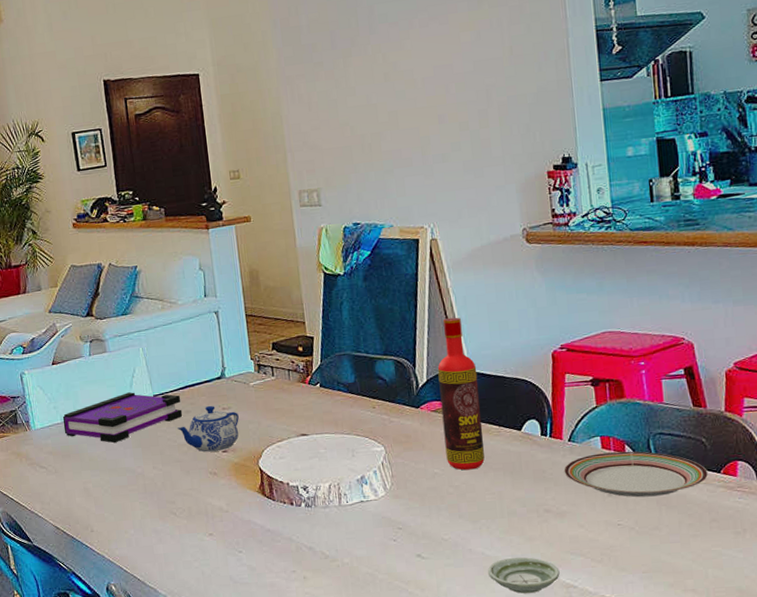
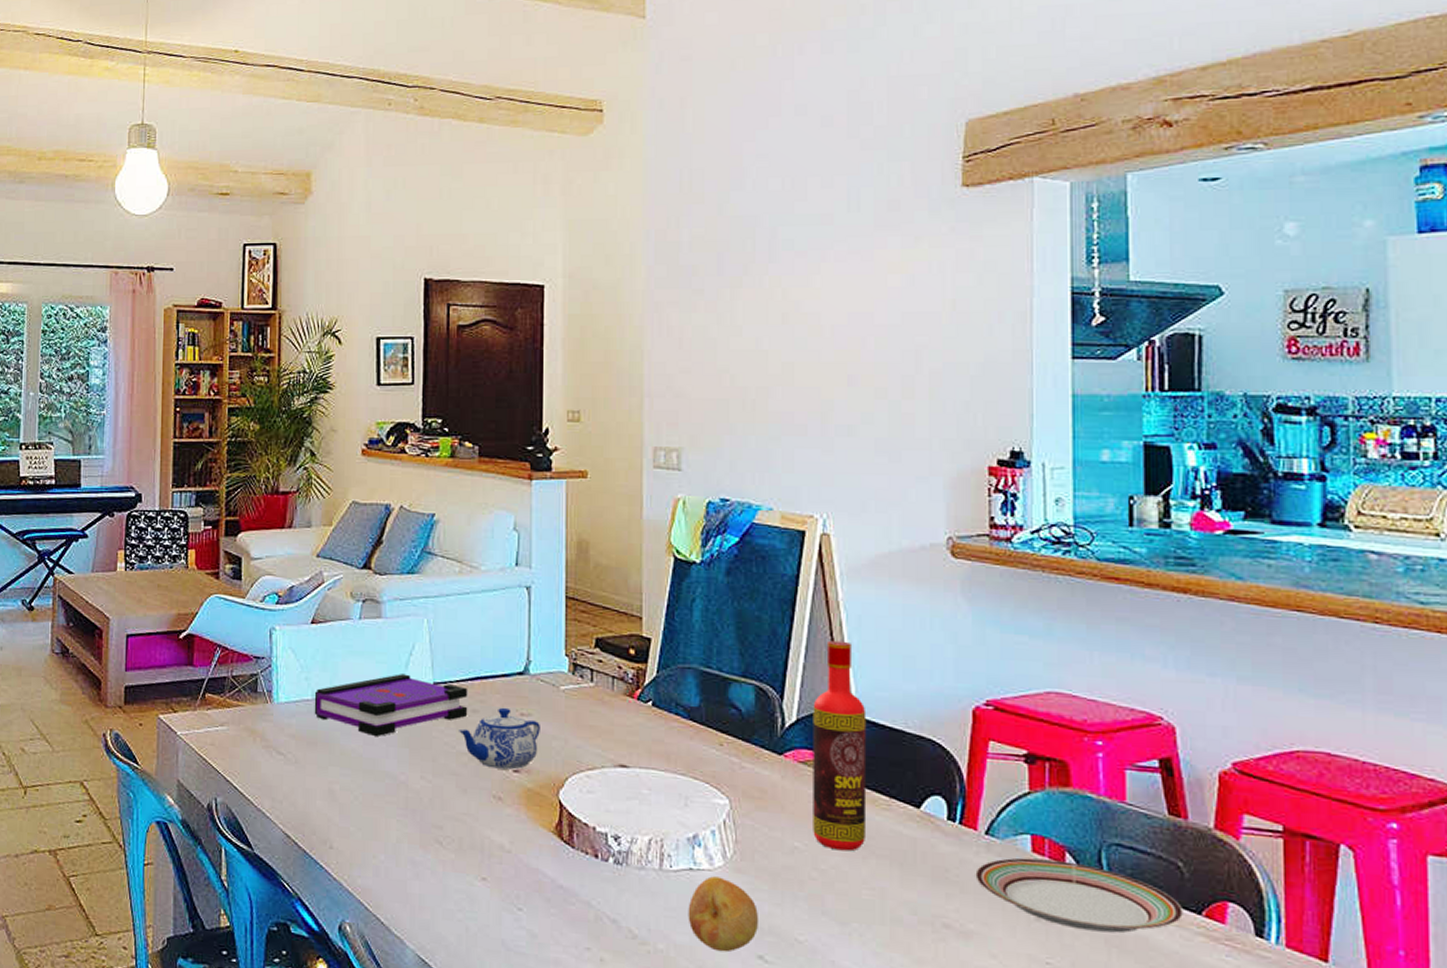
fruit: none [363,503,415,557] -> present [688,876,758,952]

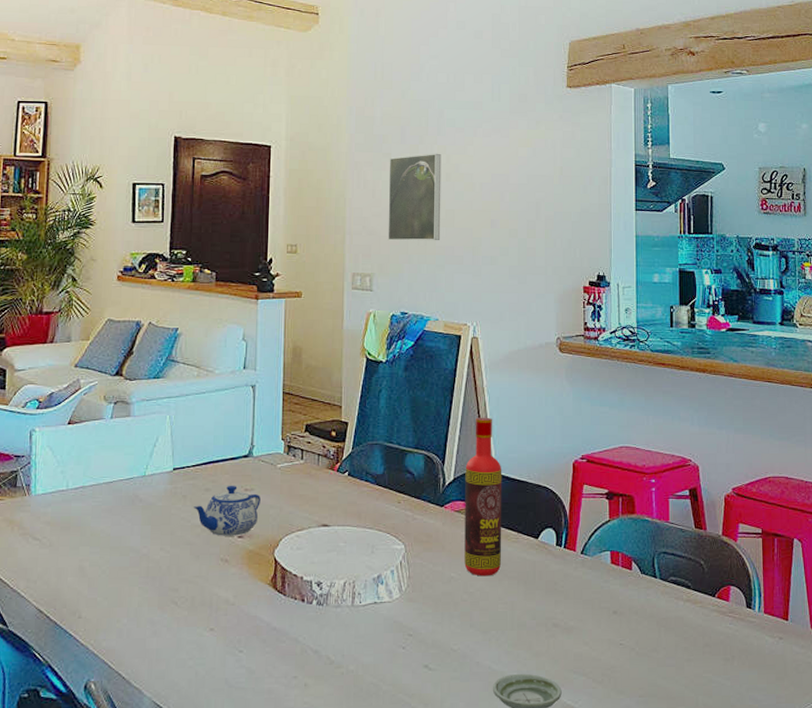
board game: present [314,674,468,737] -> none [68,463,203,518]
fruit: present [688,876,758,952] -> none [372,606,424,666]
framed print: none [701,286,775,405] -> present [388,153,442,241]
plate: present [975,857,1184,933] -> none [574,568,705,617]

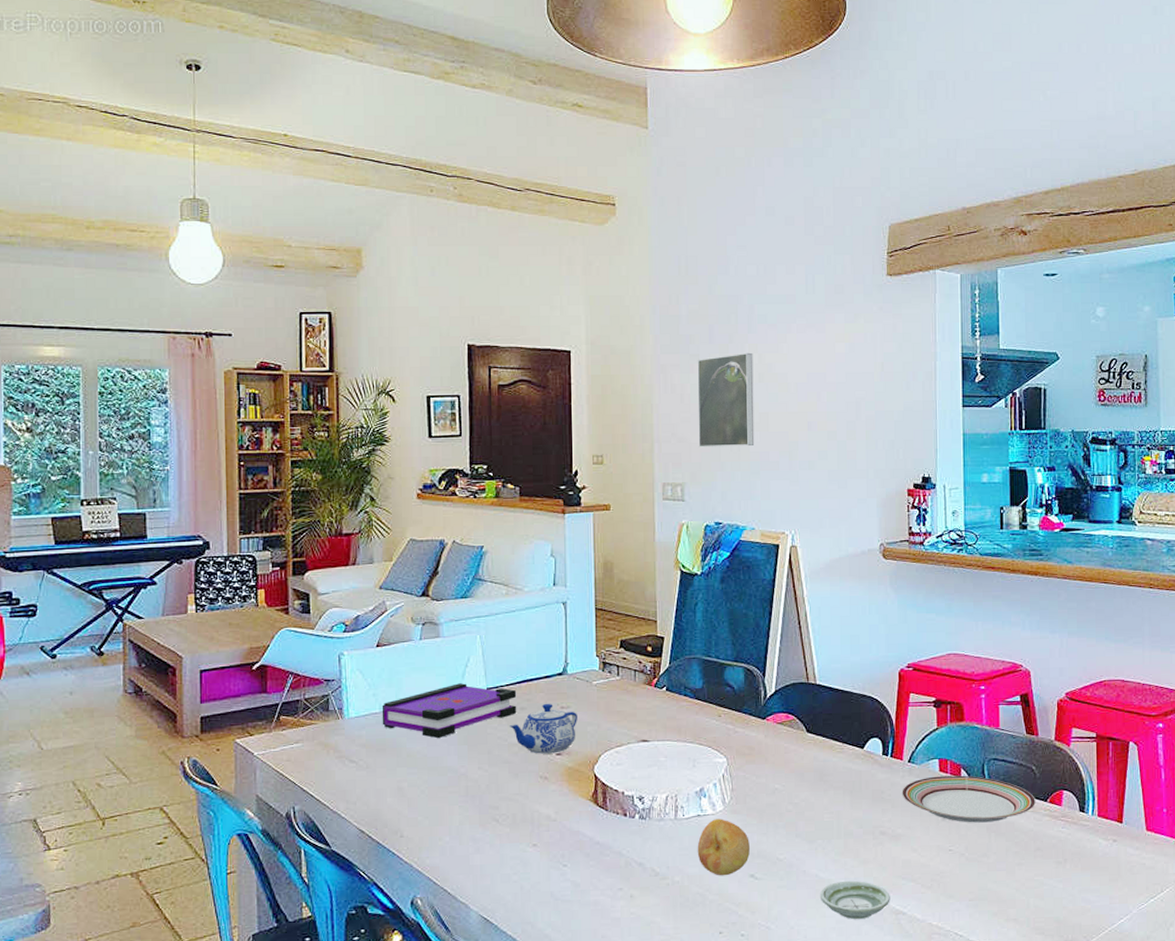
board game: none [68,463,203,518] -> present [381,683,517,739]
fruit: none [372,606,424,666] -> present [697,819,750,876]
bottle: present [464,417,502,576] -> none [787,627,827,787]
plate: none [574,568,705,617] -> present [902,775,1037,823]

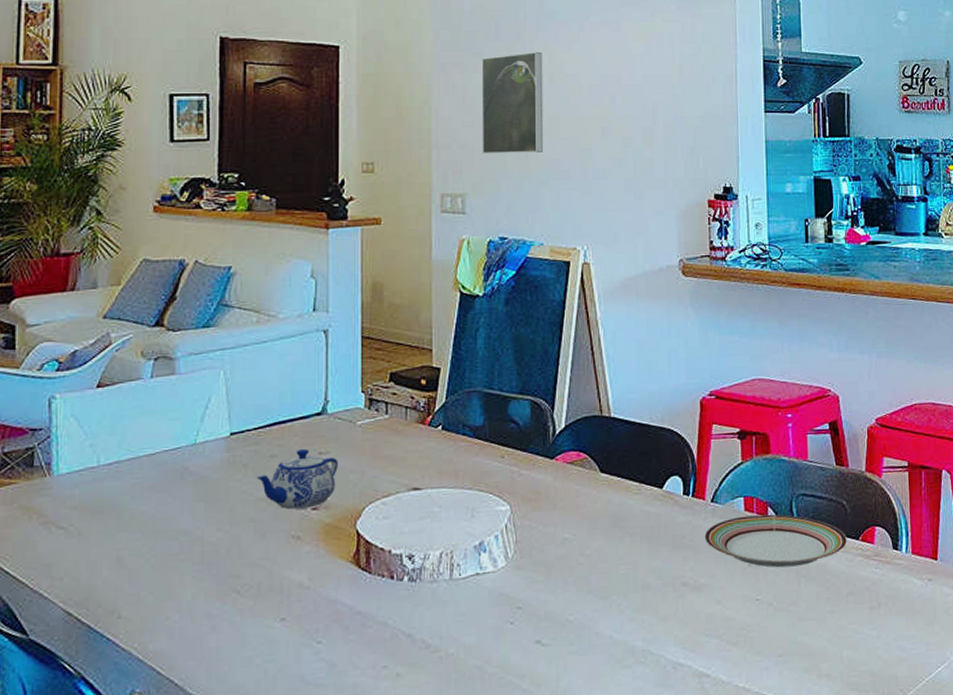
board game: present [381,683,517,739] -> none [100,428,266,496]
fruit: present [697,819,750,876] -> none [475,576,535,645]
saucer: present [819,880,890,920] -> none [614,640,693,687]

